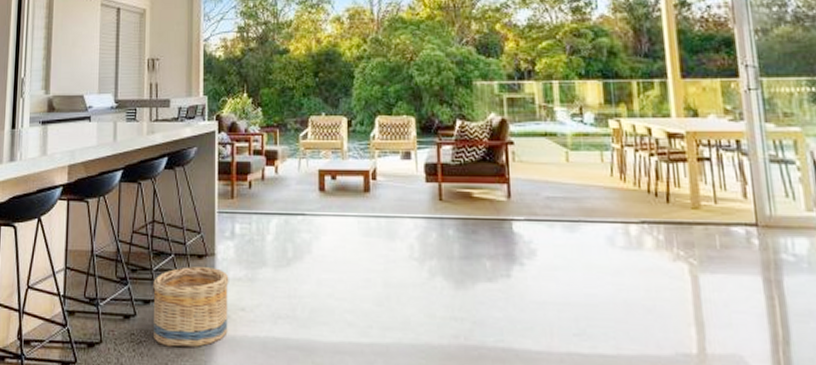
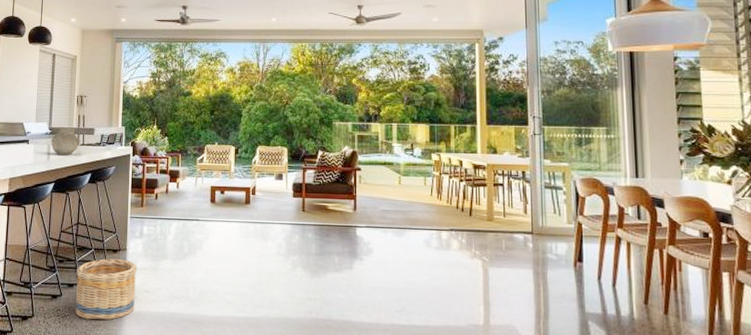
ceramic vessel: none [118,98,153,135] -> present [51,126,80,156]

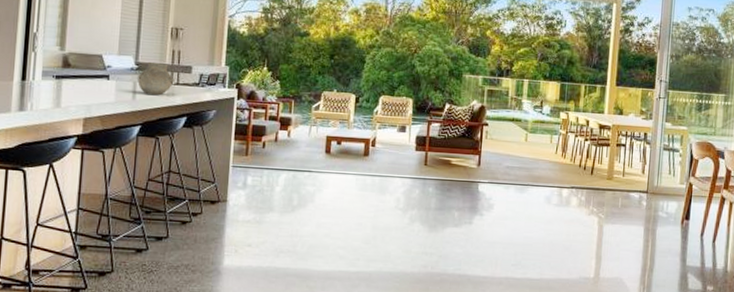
basket: present [76,259,137,320] -> none [164,210,239,275]

